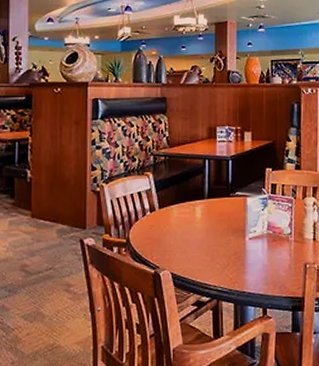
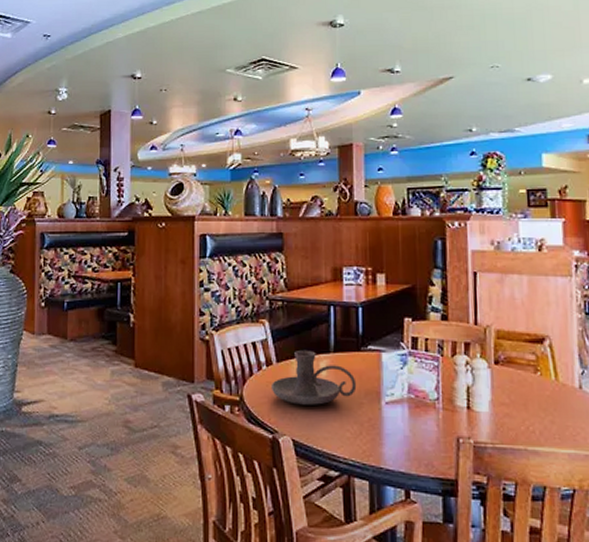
candle holder: none [154,197,226,244] -> present [272,349,357,405]

